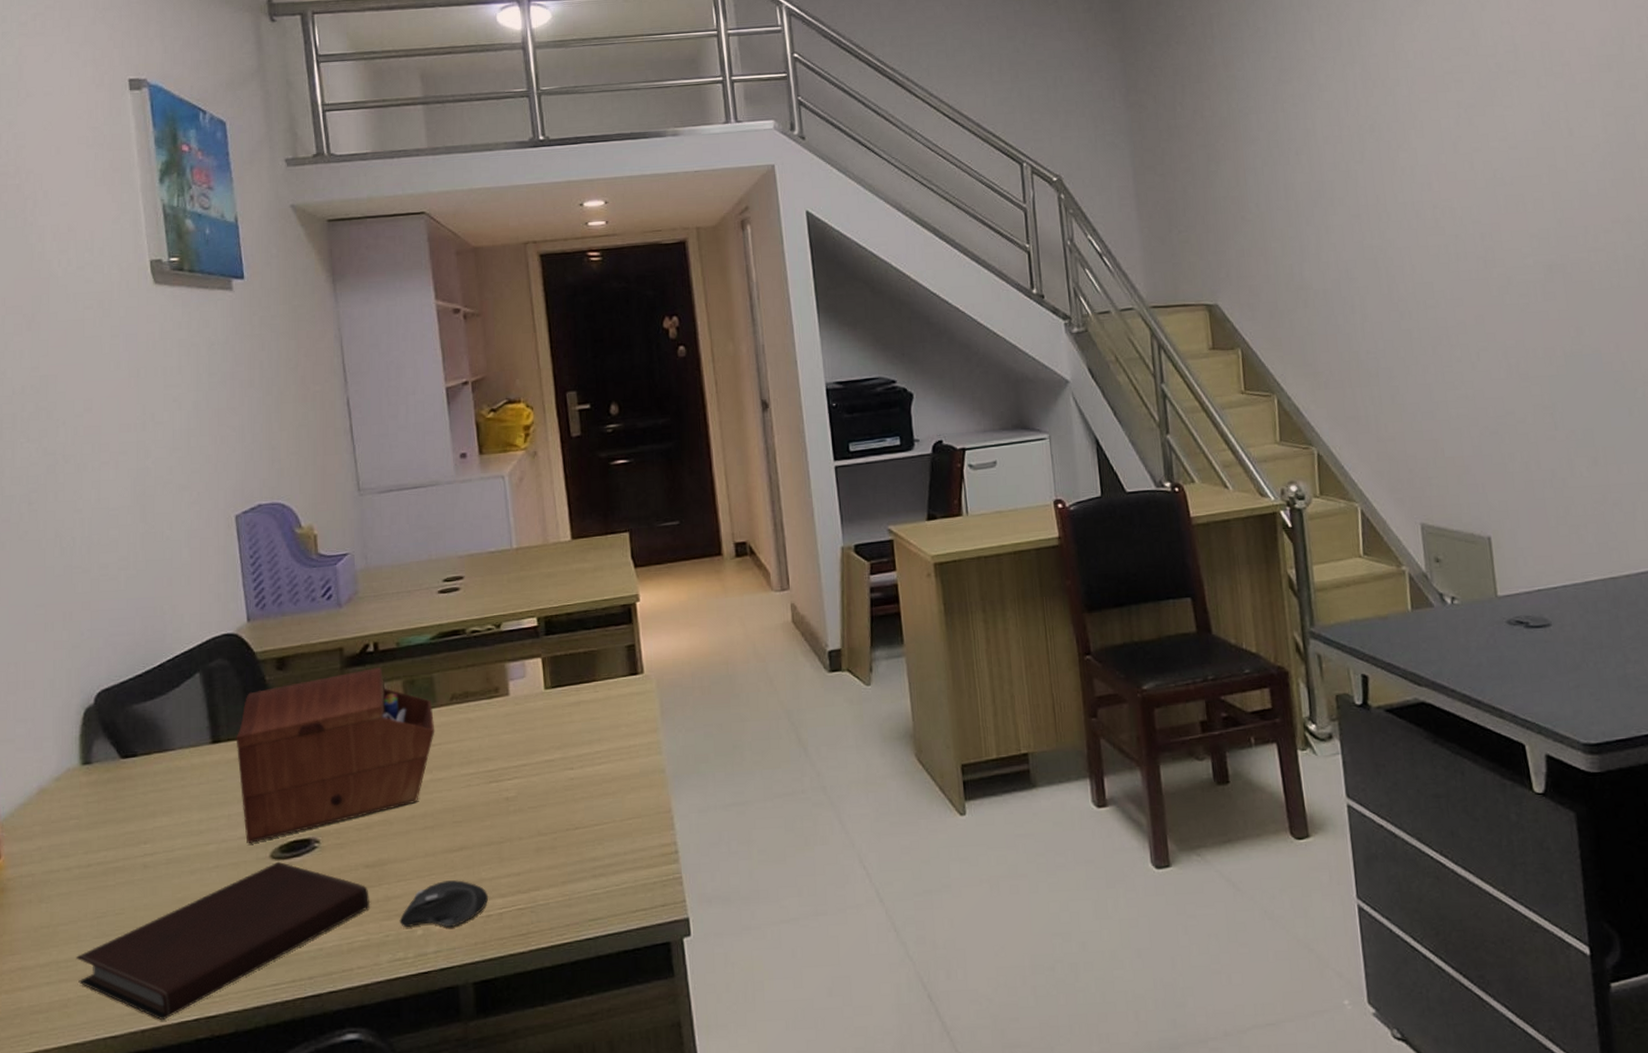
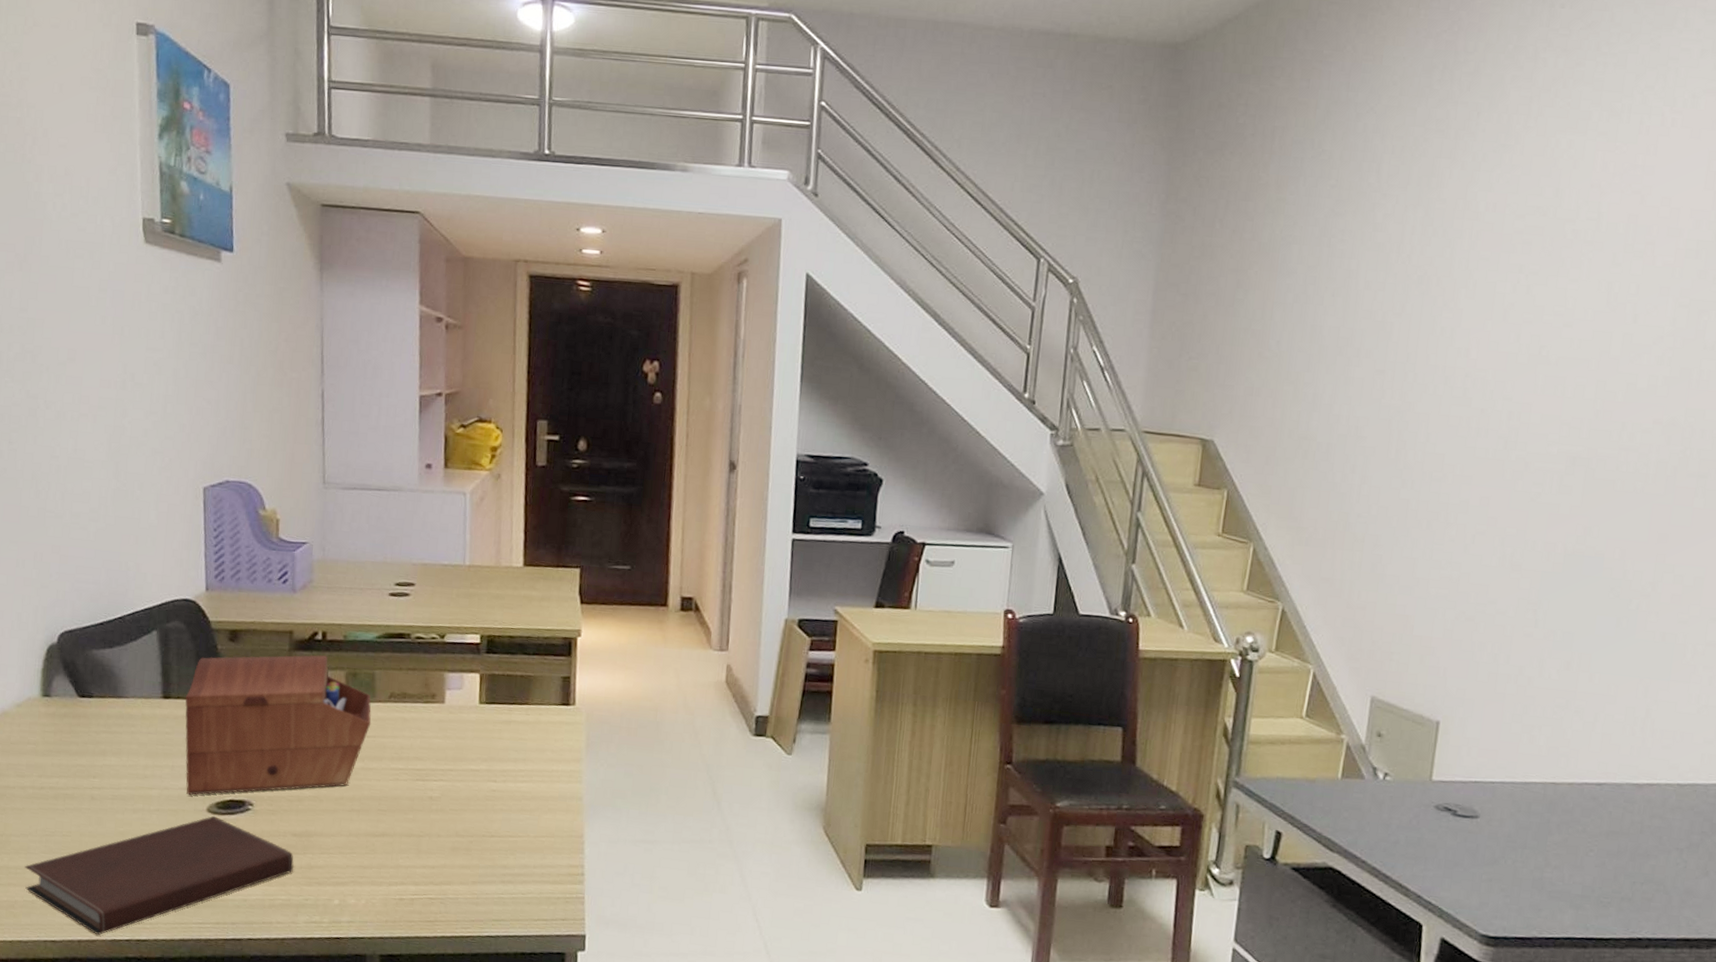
computer mouse: present [399,880,489,928] -> none [319,860,403,903]

